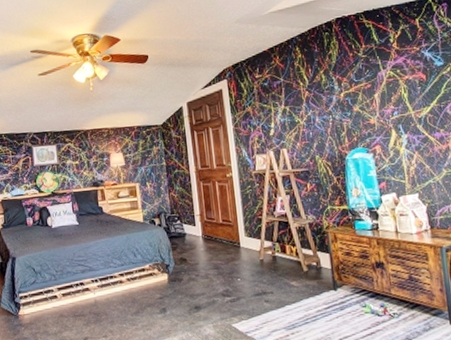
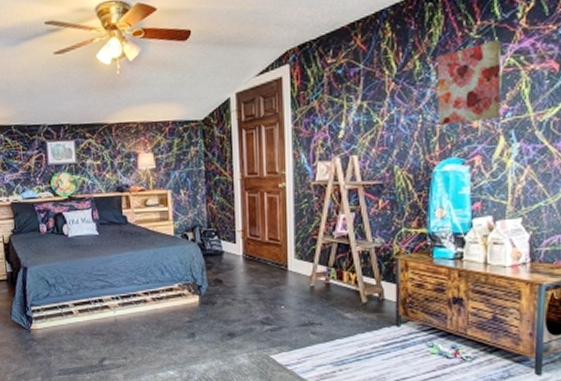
wall art: none [337,59,390,123] -> present [436,40,501,125]

